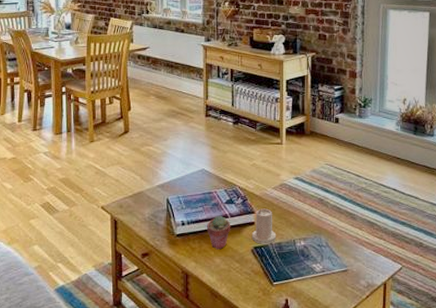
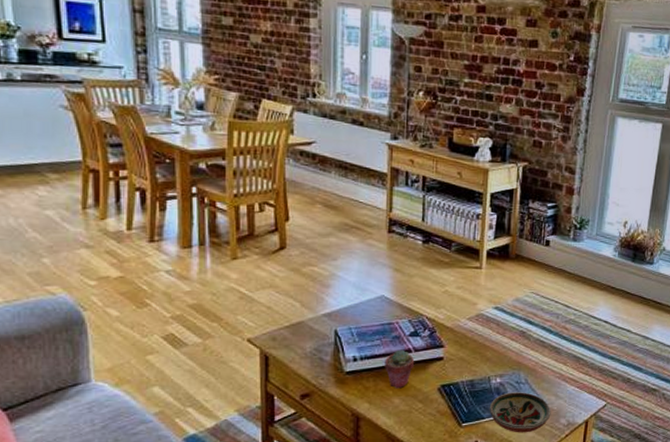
candle: present [251,208,277,244] -> none [439,342,469,382]
decorative bowl: none [296,254,352,293] -> present [489,392,551,433]

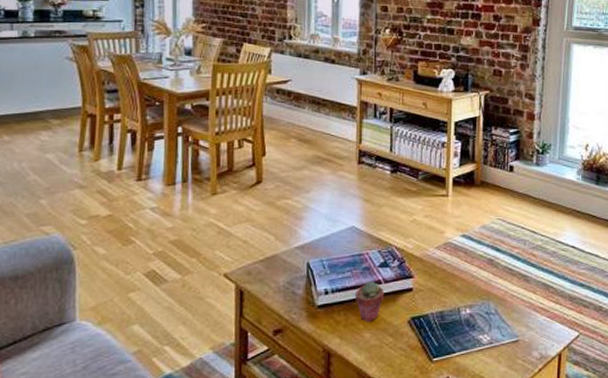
decorative bowl: present [489,392,551,433] -> none [459,323,523,368]

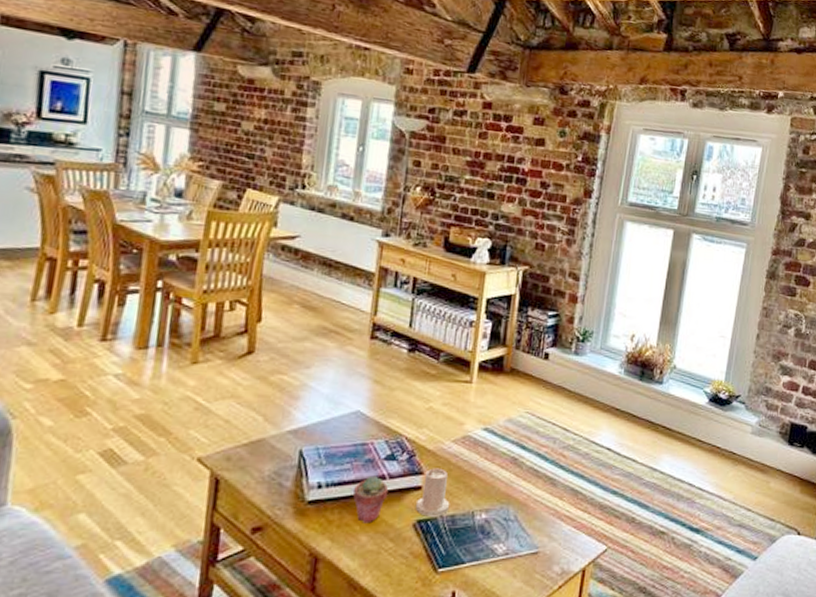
candle: none [408,272,438,314] -> present [415,468,450,517]

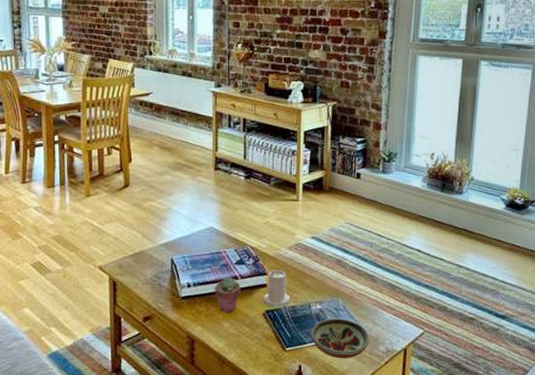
decorative bowl: none [470,531,543,583] -> present [310,319,370,359]

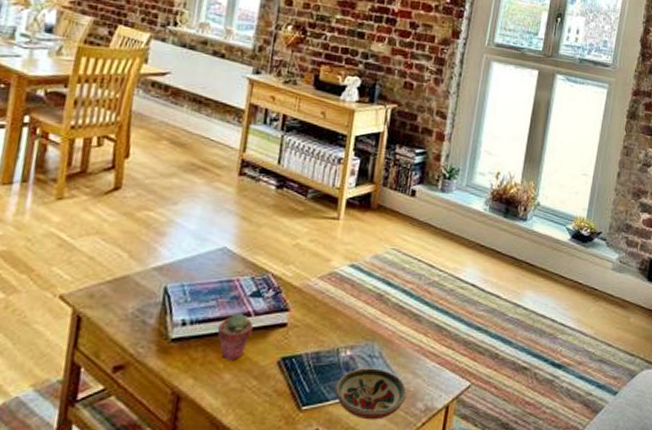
candle: present [263,269,291,308] -> none [280,304,315,354]

